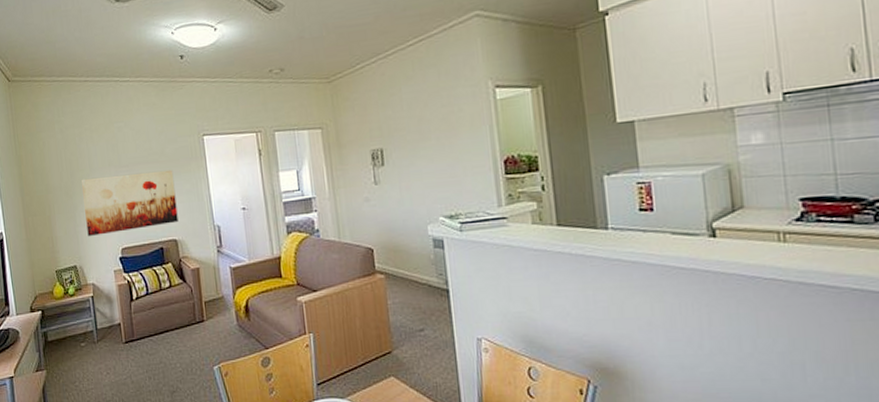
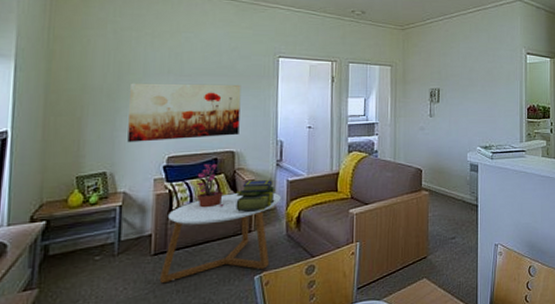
coffee table: none [131,281,227,370] -> present [159,193,281,284]
potted plant: none [148,253,176,298] -> present [196,164,224,208]
stack of books: none [185,266,222,301] -> present [236,179,275,212]

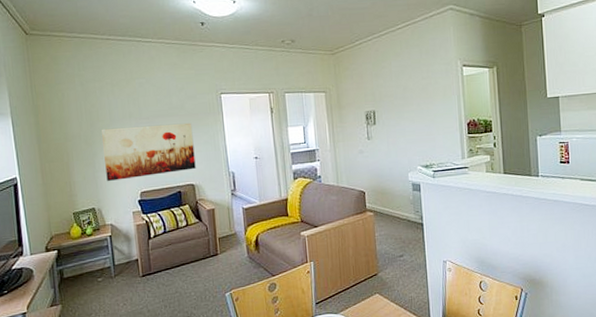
coffee table: present [159,193,281,284] -> none [149,220,239,300]
potted plant: present [196,164,224,208] -> none [166,196,192,235]
stack of books: present [236,179,275,212] -> none [201,207,234,238]

